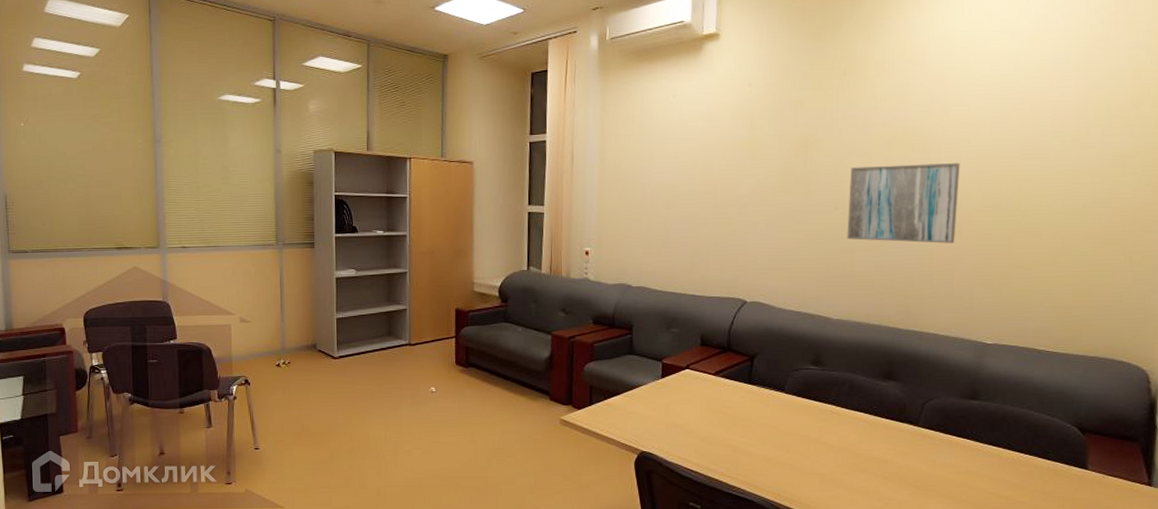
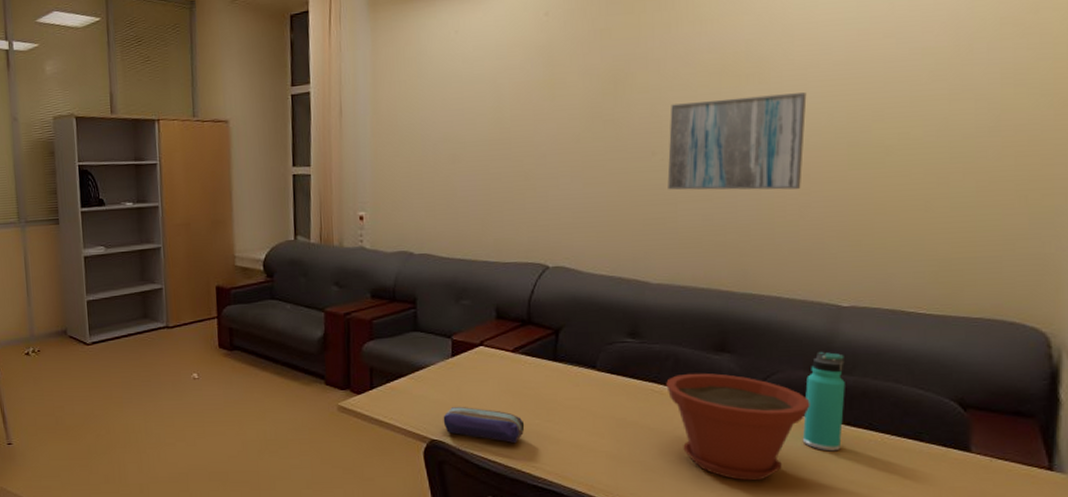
pencil case: none [652,422,723,456] -> present [443,406,525,444]
plant pot: none [843,397,960,492] -> present [666,372,810,481]
thermos bottle: none [953,381,988,467] -> present [802,351,845,452]

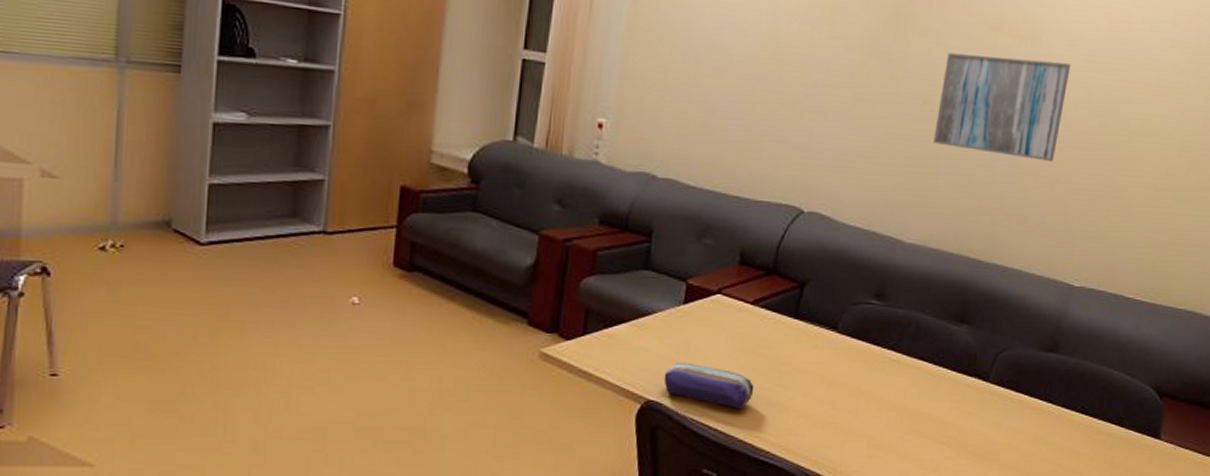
plant pot: present [666,372,810,481] -> none [904,343,1034,461]
thermos bottle: present [802,351,845,452] -> none [1022,330,1069,433]

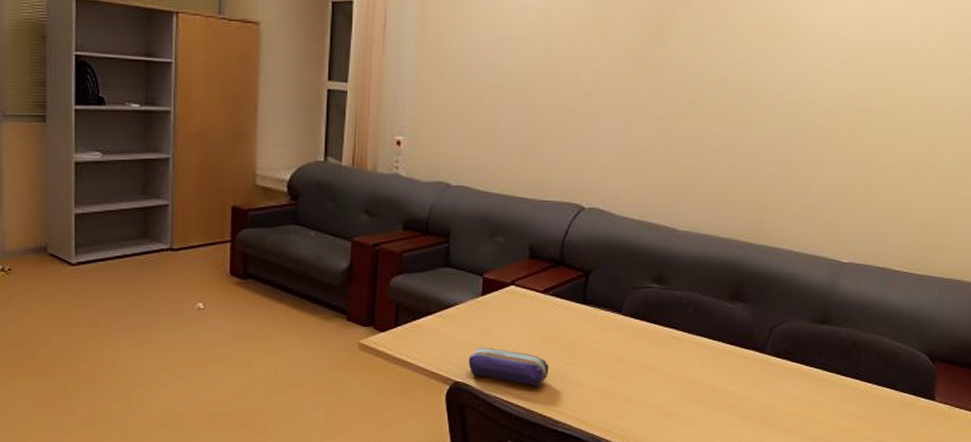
wall art: present [933,53,1071,161] -> none [700,55,828,148]

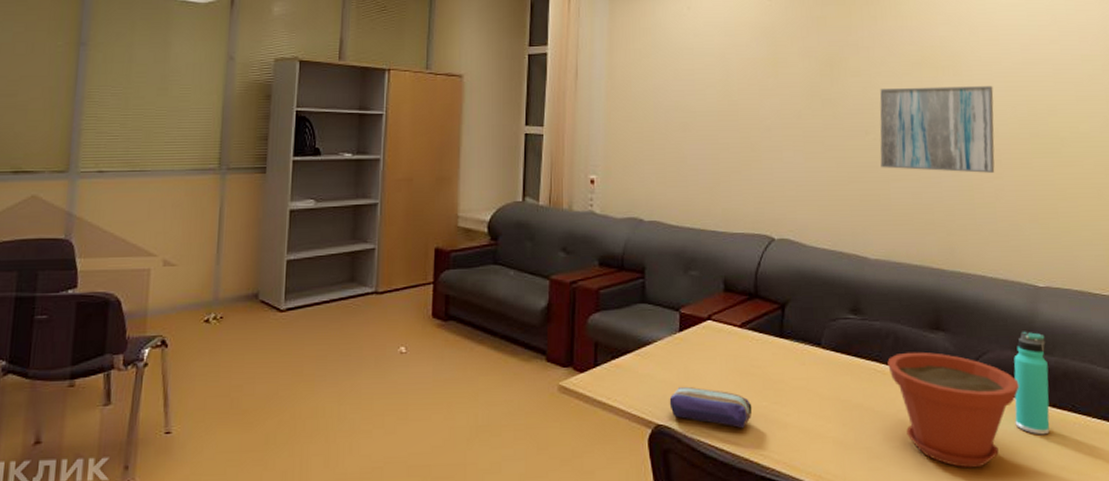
plant pot: none [685,320,809,426] -> present [887,351,1020,468]
wall art: none [700,55,828,148] -> present [880,86,995,173]
thermos bottle: none [799,304,840,399] -> present [1014,331,1050,435]

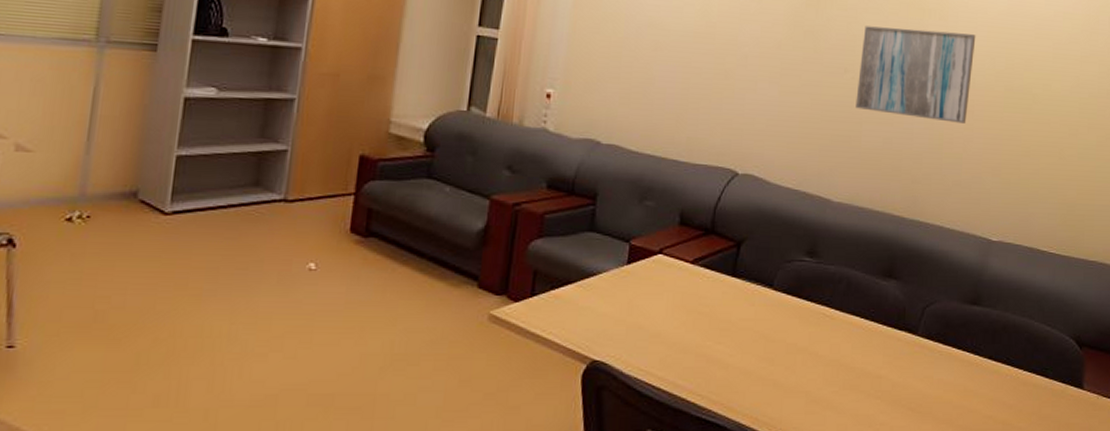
pencil case: present [669,386,753,429] -> none [608,321,696,368]
plant pot: present [887,351,1020,468] -> none [837,298,961,415]
thermos bottle: present [1014,331,1050,435] -> none [951,283,991,385]

